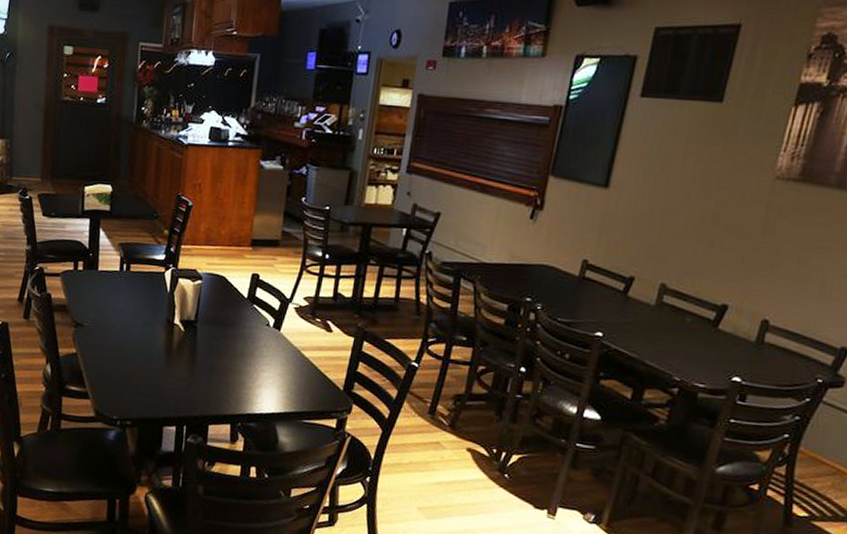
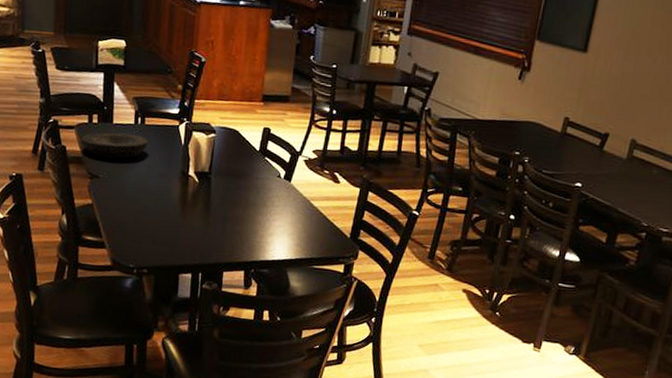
plate: none [66,279,133,307] -> present [81,132,148,159]

